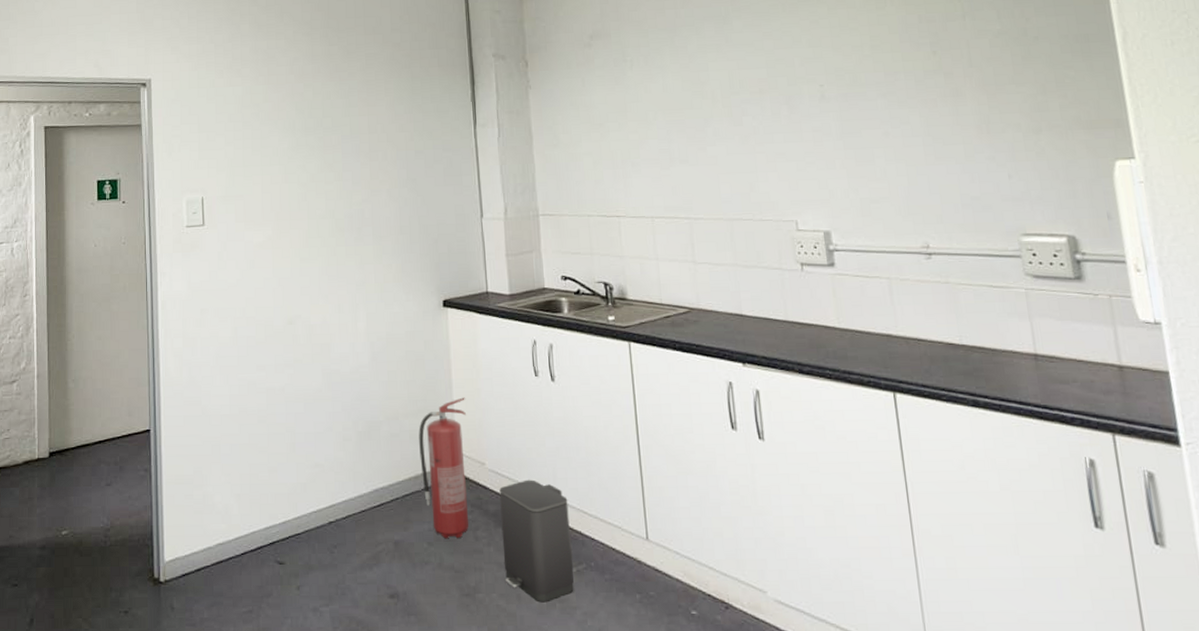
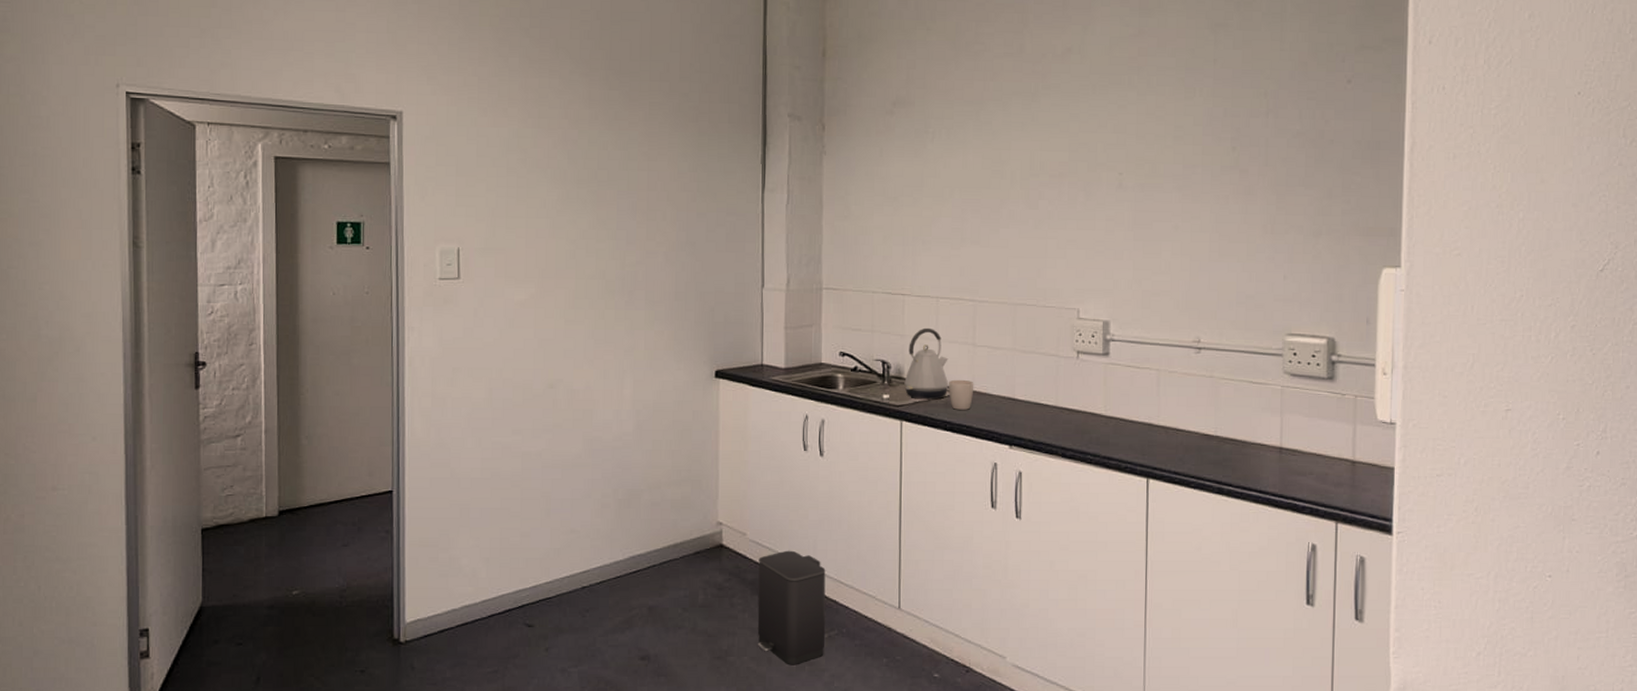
fire extinguisher: present [418,397,469,539] -> none [680,469,732,605]
kettle: none [628,247,674,320] -> present [904,327,949,400]
cup: none [672,297,700,329] -> present [948,379,974,410]

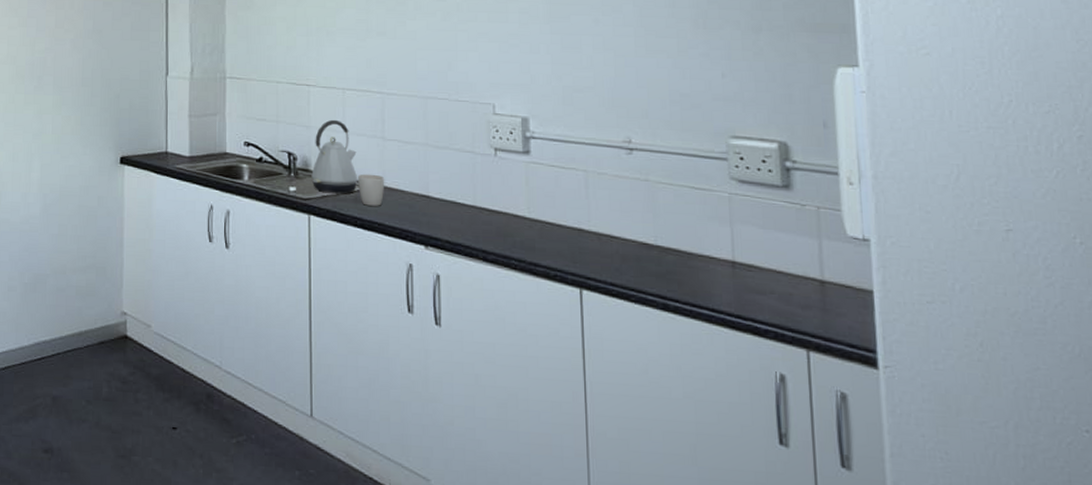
pedal bin: present [757,550,826,665] -> none [162,345,233,471]

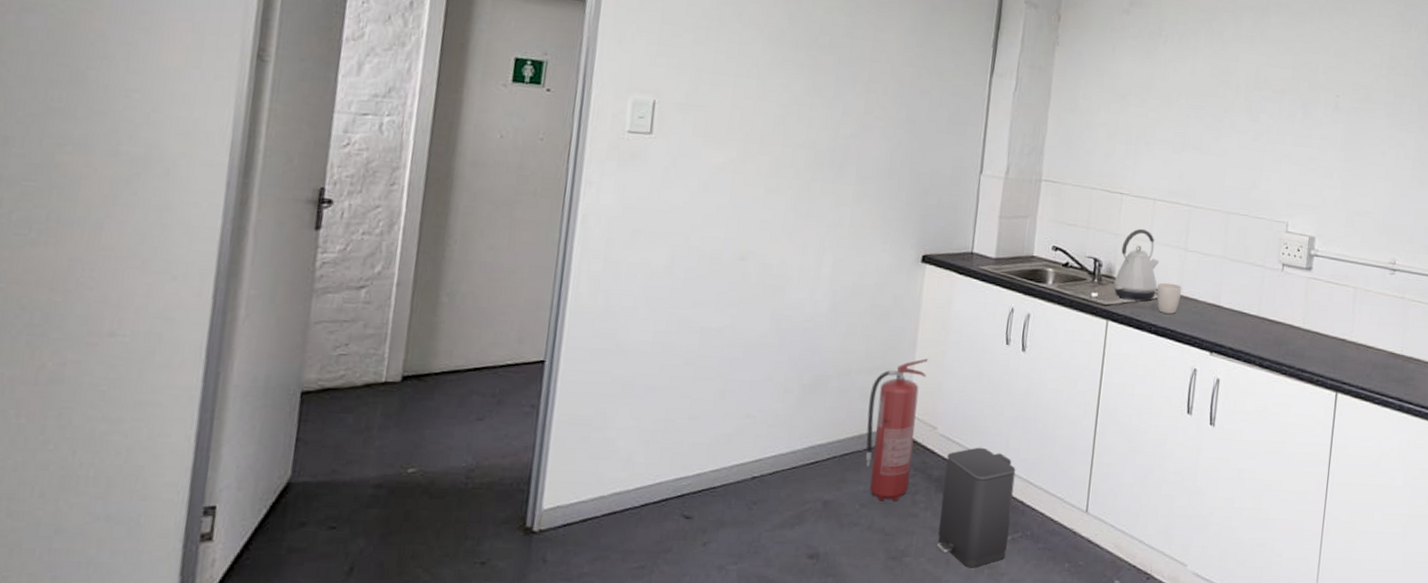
fire extinguisher: none [85,257,137,400] -> present [865,358,929,502]
pedal bin: none [162,345,233,471] -> present [936,447,1016,568]

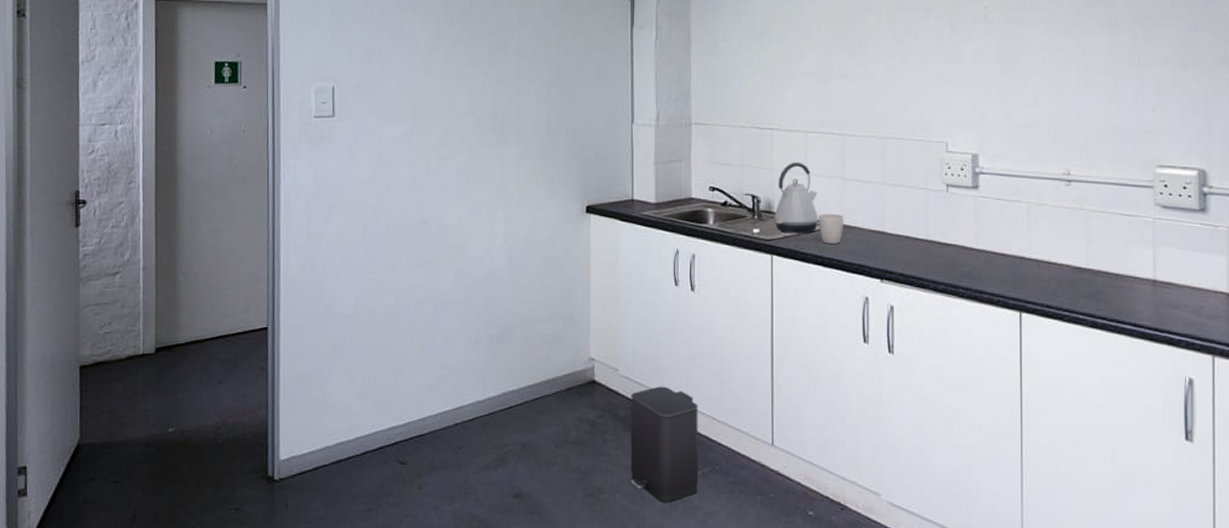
fire extinguisher: present [865,358,929,502] -> none [552,304,604,442]

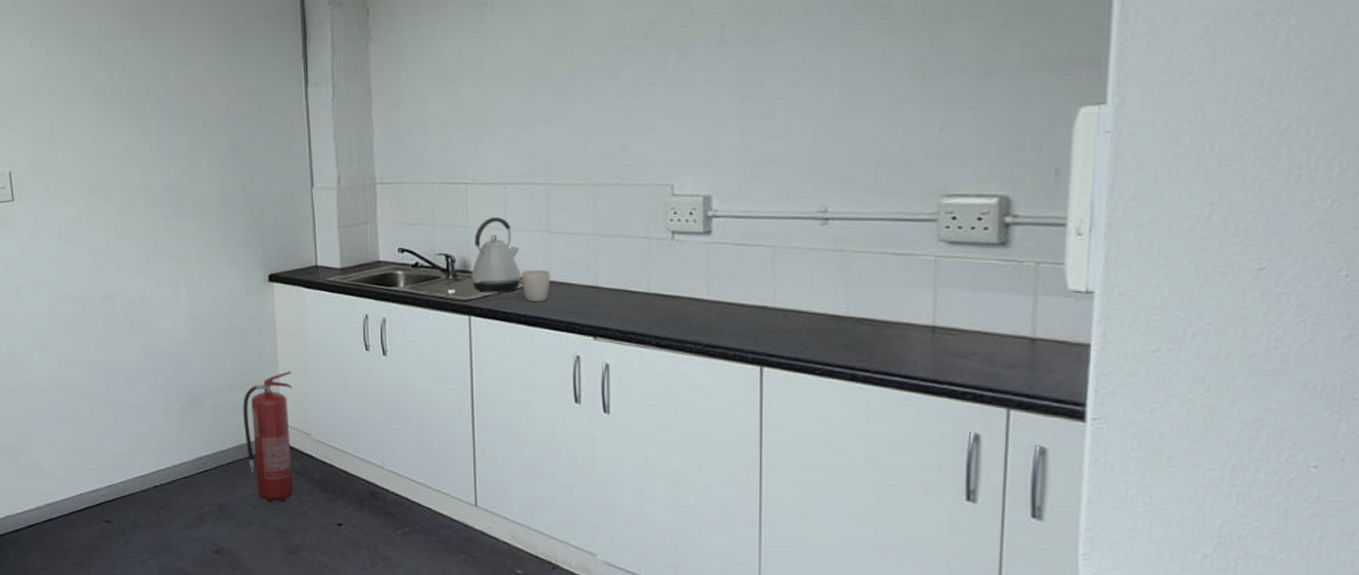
fire extinguisher: none [552,304,604,442] -> present [243,371,294,503]
pedal bin: present [630,386,698,503] -> none [325,449,398,560]

